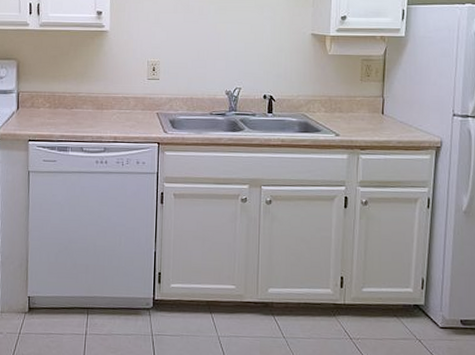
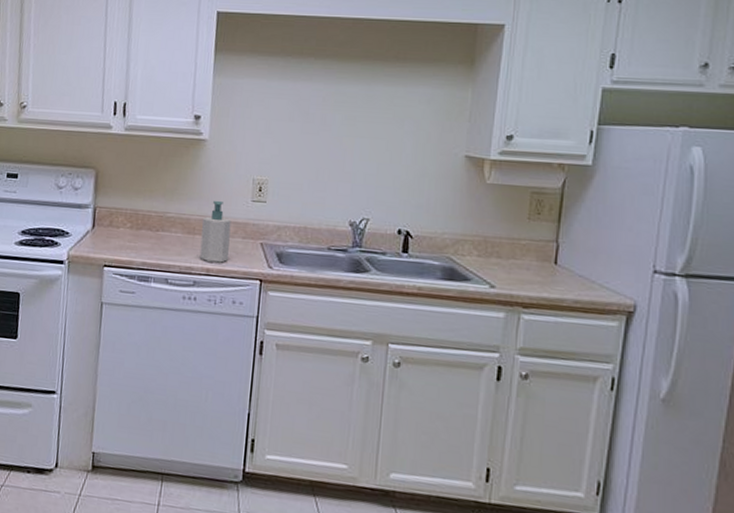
soap bottle: none [108,80,132,131] -> present [199,200,232,263]

